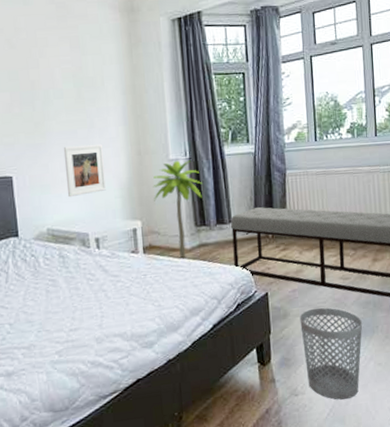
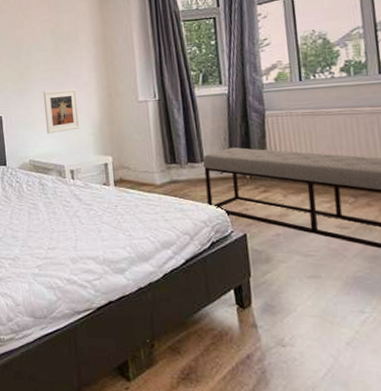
palm tree: present [153,160,202,258] -> none [123,102,172,193]
wastebasket: present [300,307,363,400] -> none [285,256,369,362]

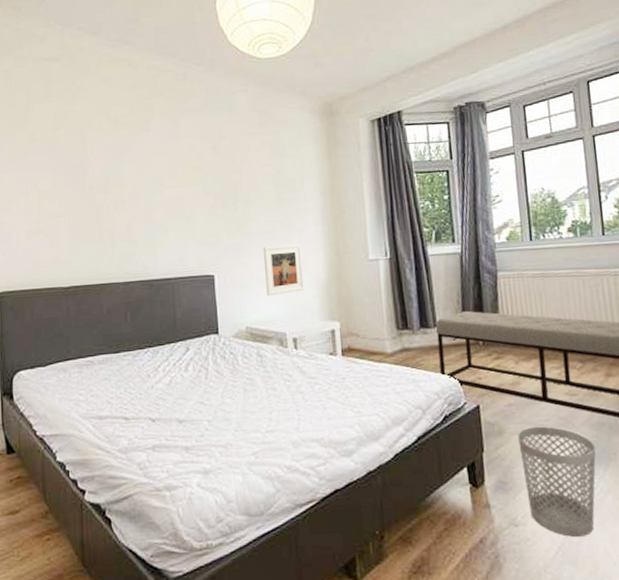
wastebasket: none [285,256,369,362] -> present [518,426,596,537]

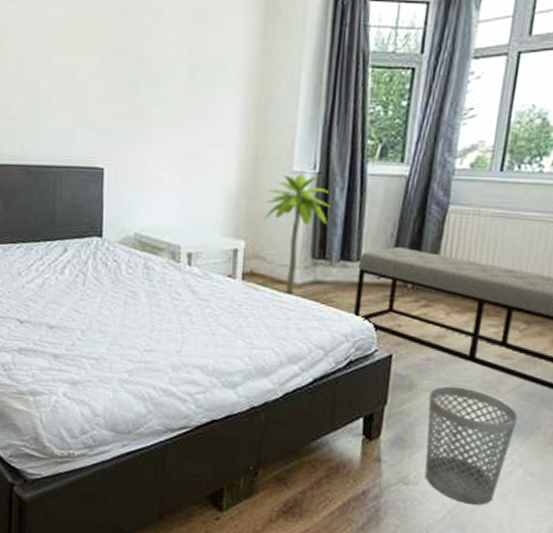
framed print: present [262,244,304,297] -> none [162,140,212,202]
palm tree: none [352,260,404,362] -> present [265,173,330,293]

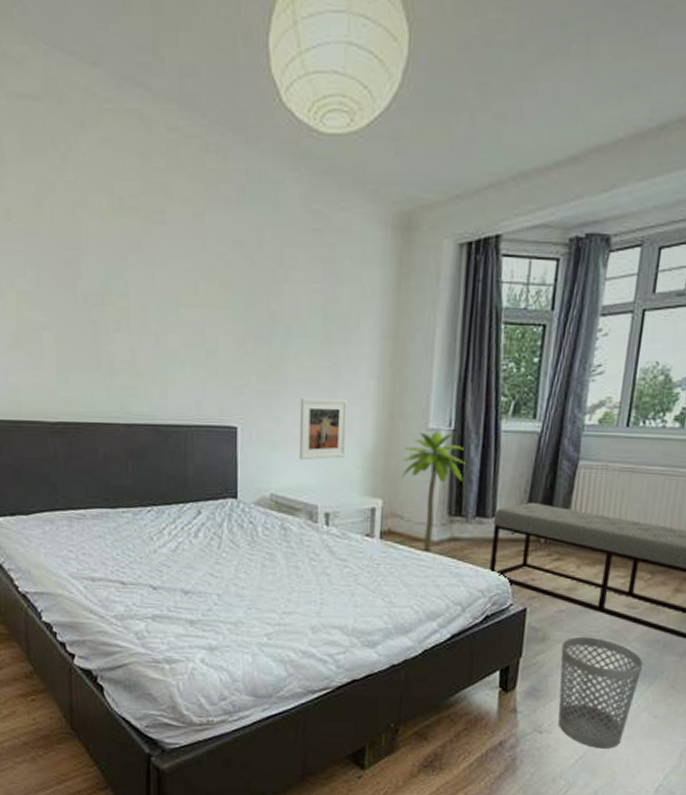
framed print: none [162,140,212,202] -> present [298,397,347,461]

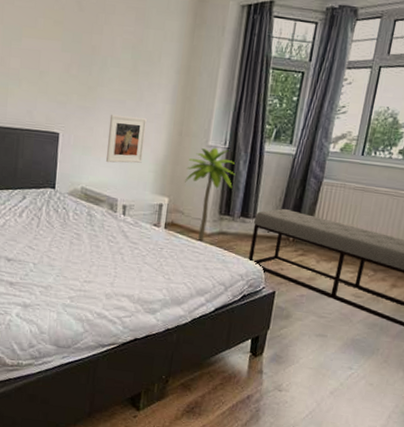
wastebasket: present [558,636,644,749] -> none [294,316,364,408]

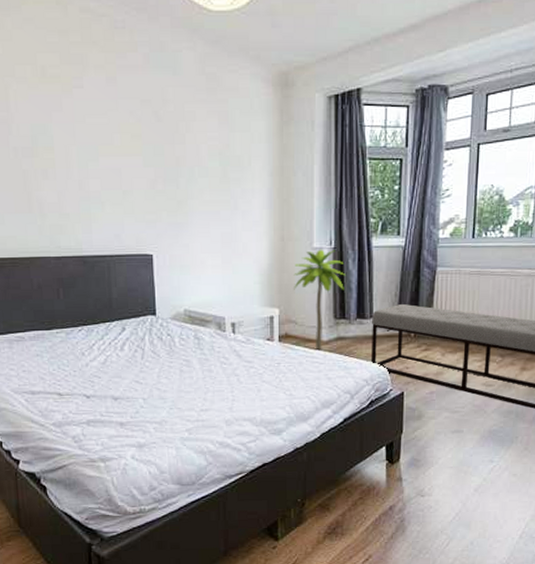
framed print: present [105,114,147,163] -> none [205,227,245,280]

